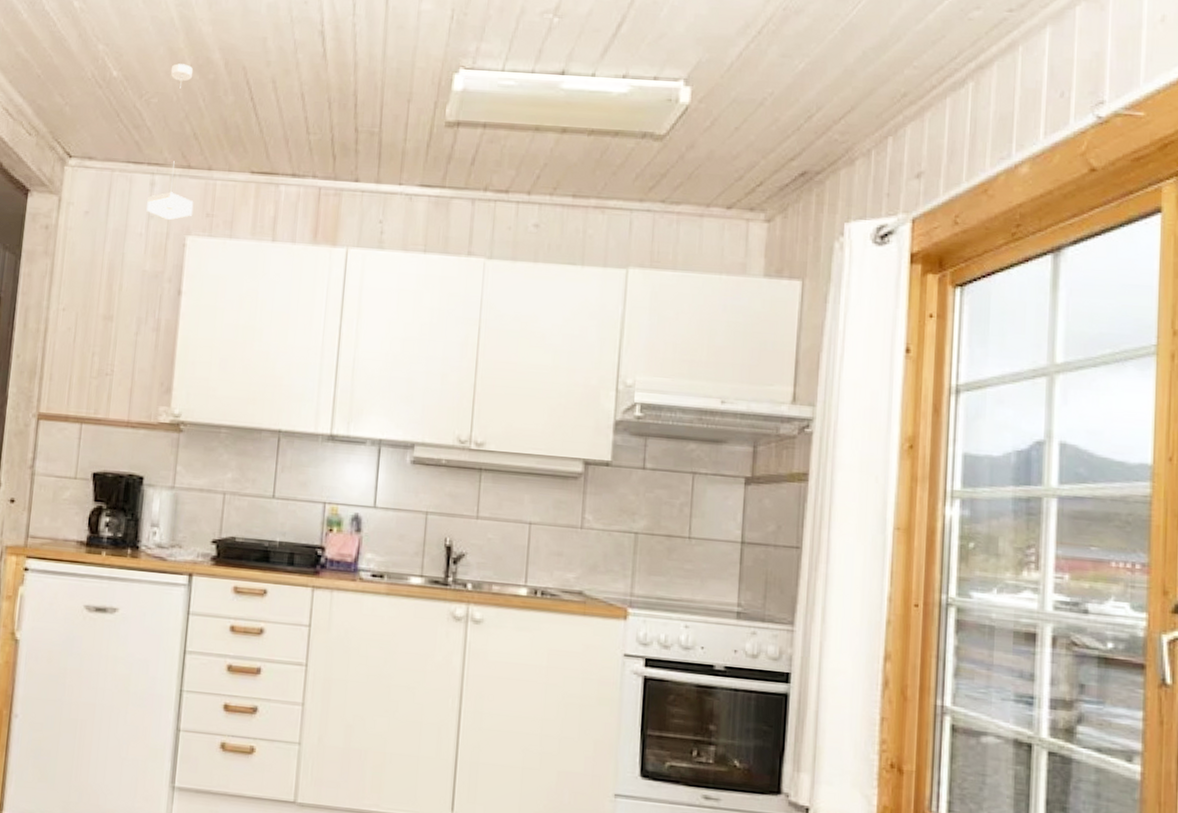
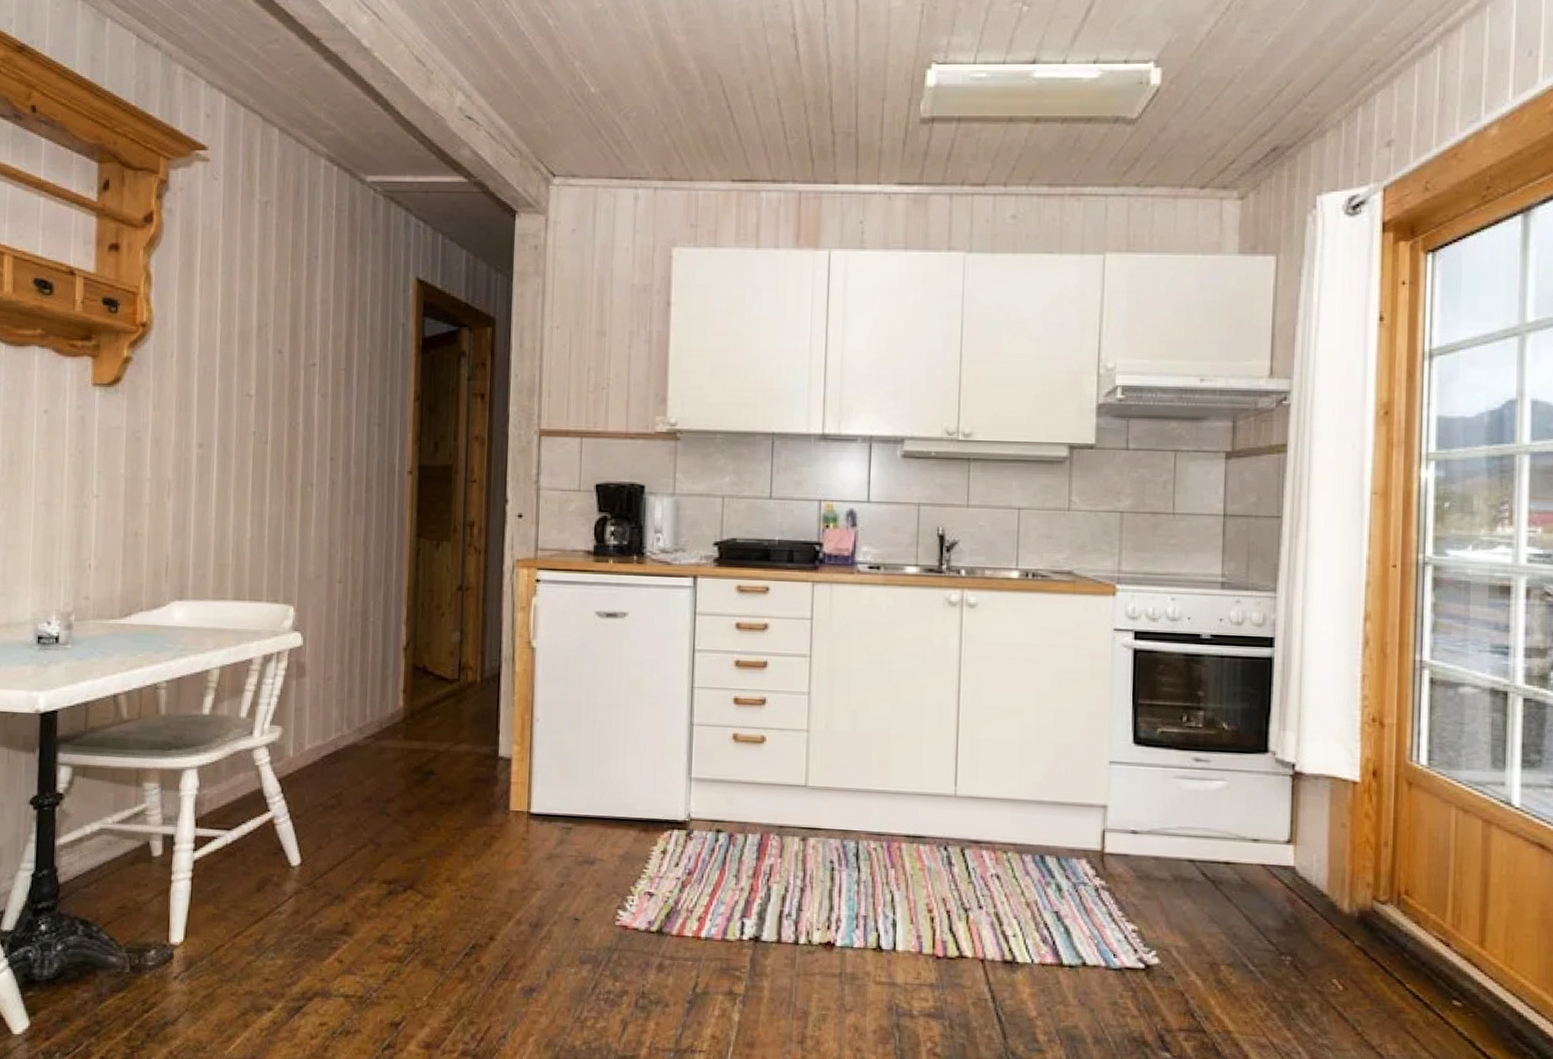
pendant lamp: present [146,63,194,221] -> none [632,76,678,234]

